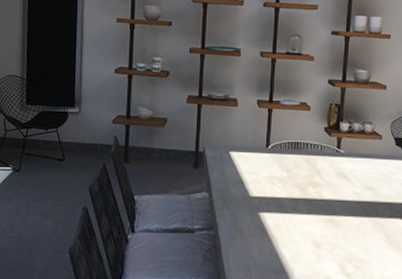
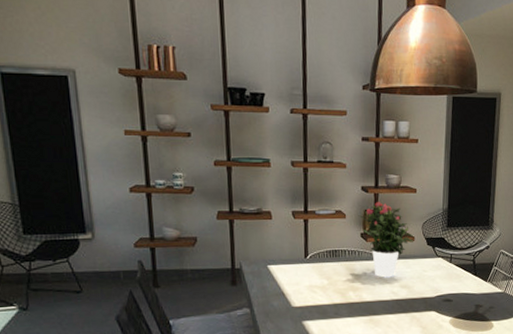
potted flower: none [323,95,381,176] -> present [358,201,413,277]

